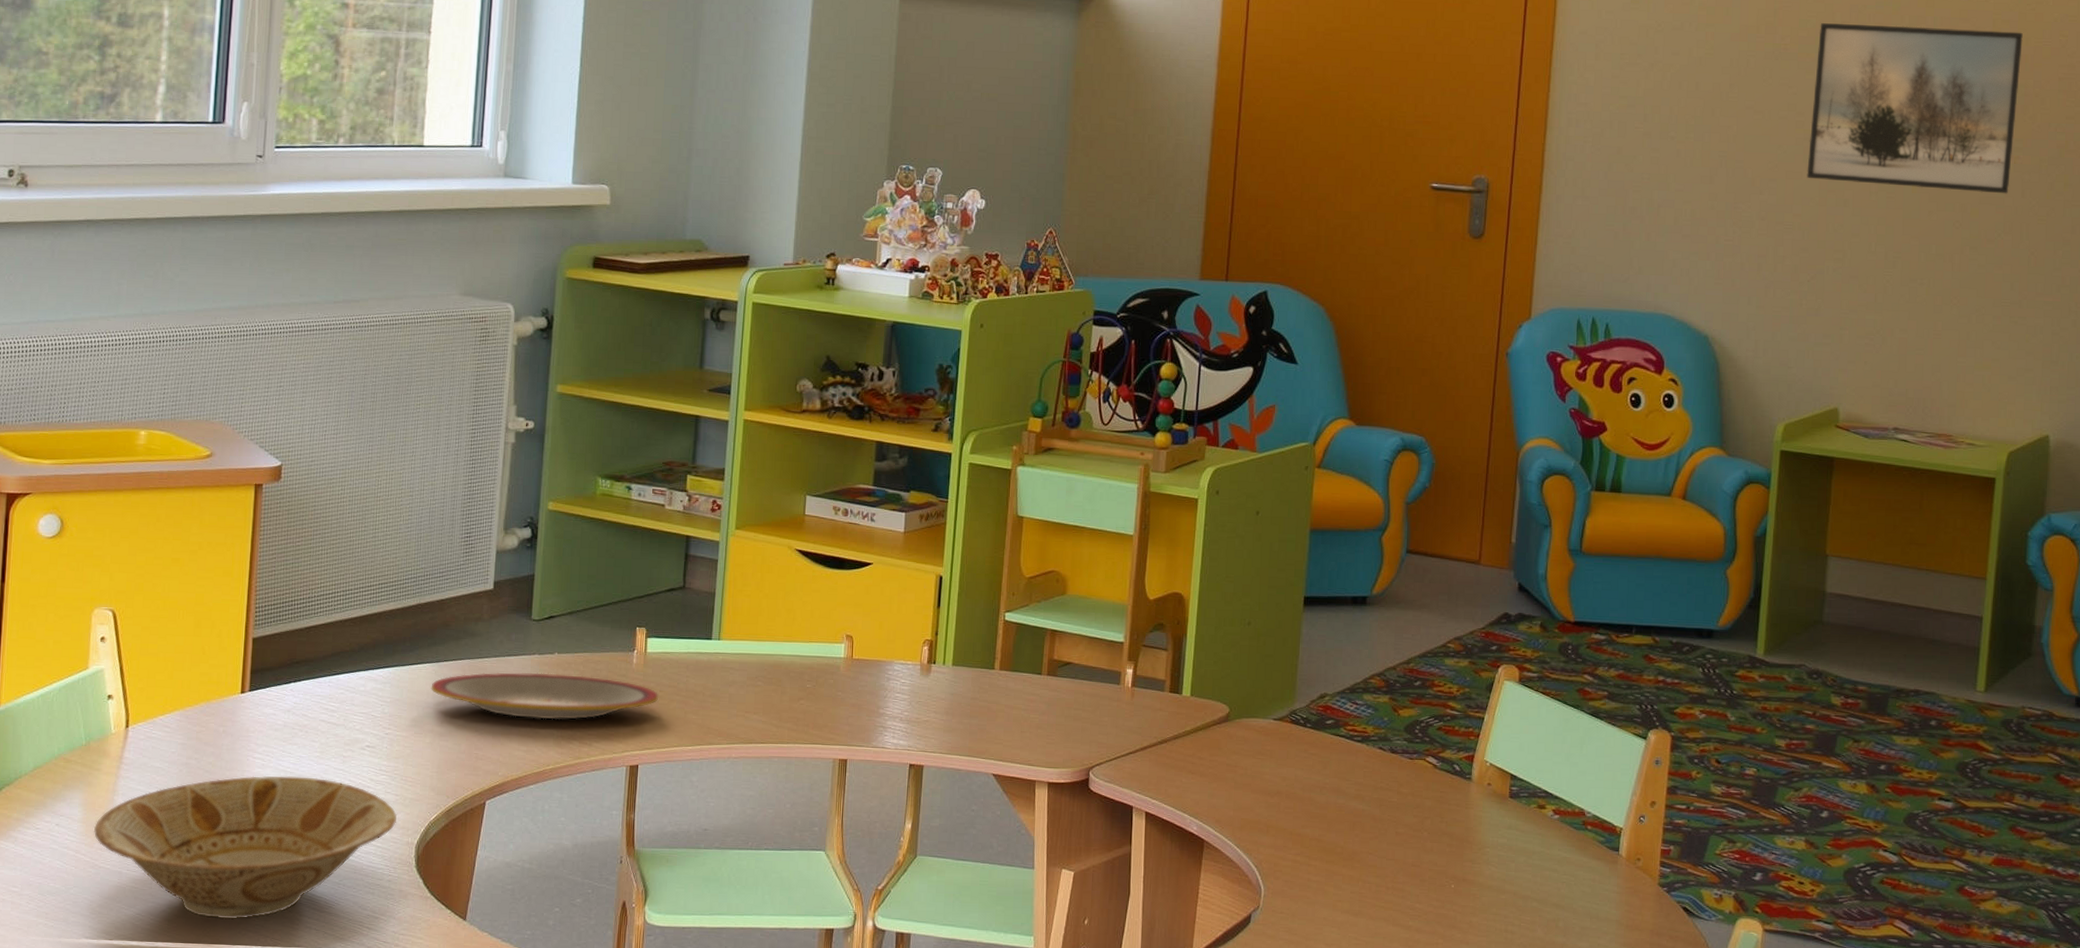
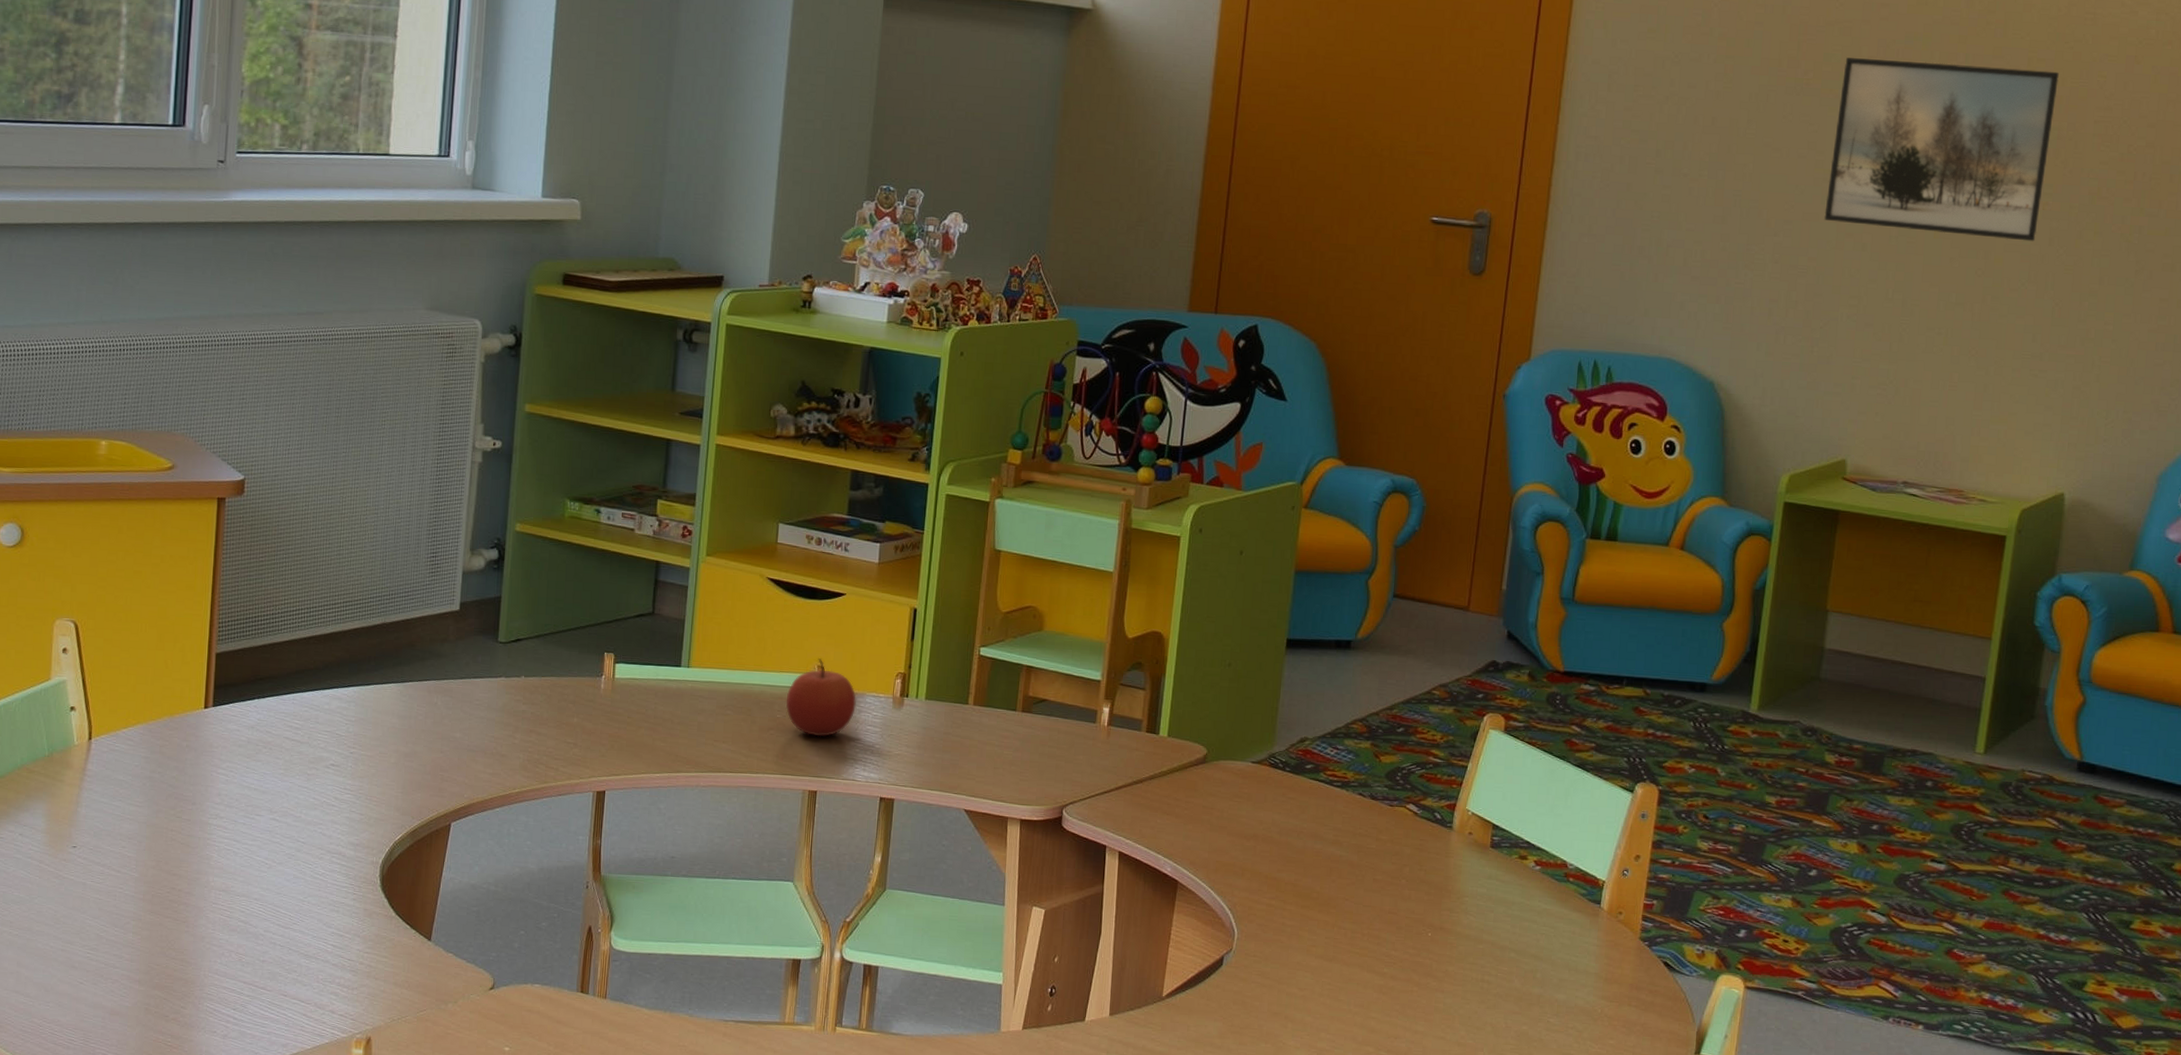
bowl: present [93,775,398,920] -> none [57,791,362,934]
plate: present [431,673,659,720] -> none [396,694,627,744]
apple: none [815,627,885,706] -> present [785,658,857,737]

